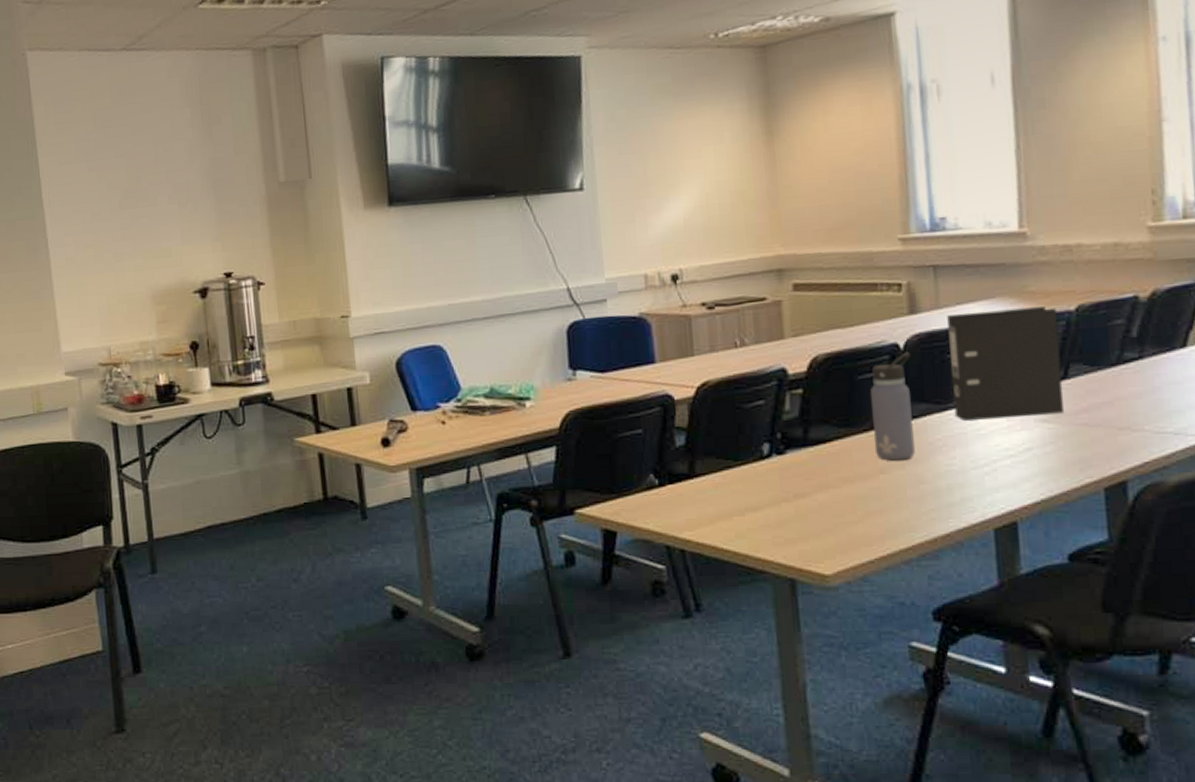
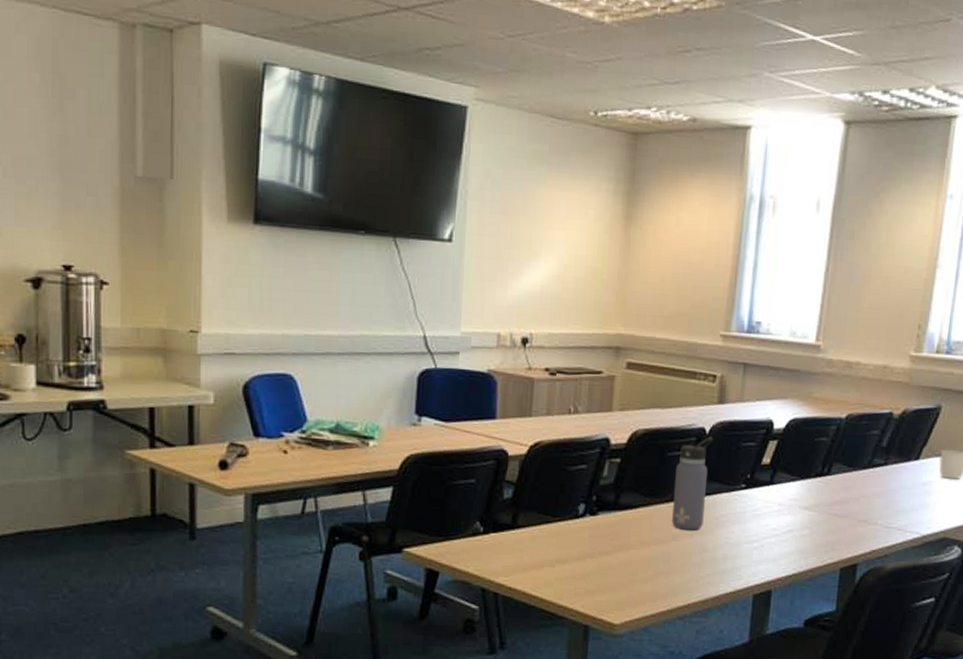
binder: present [947,307,1065,421] -> none [739,408,831,504]

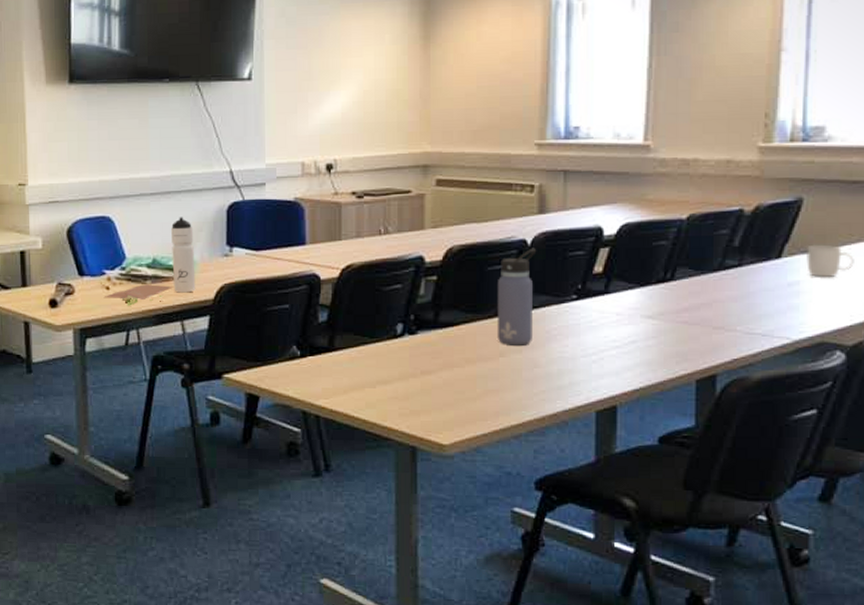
papers: none [280,450,357,472] -> present [103,284,174,306]
water bottle: none [357,380,381,462] -> present [171,217,196,293]

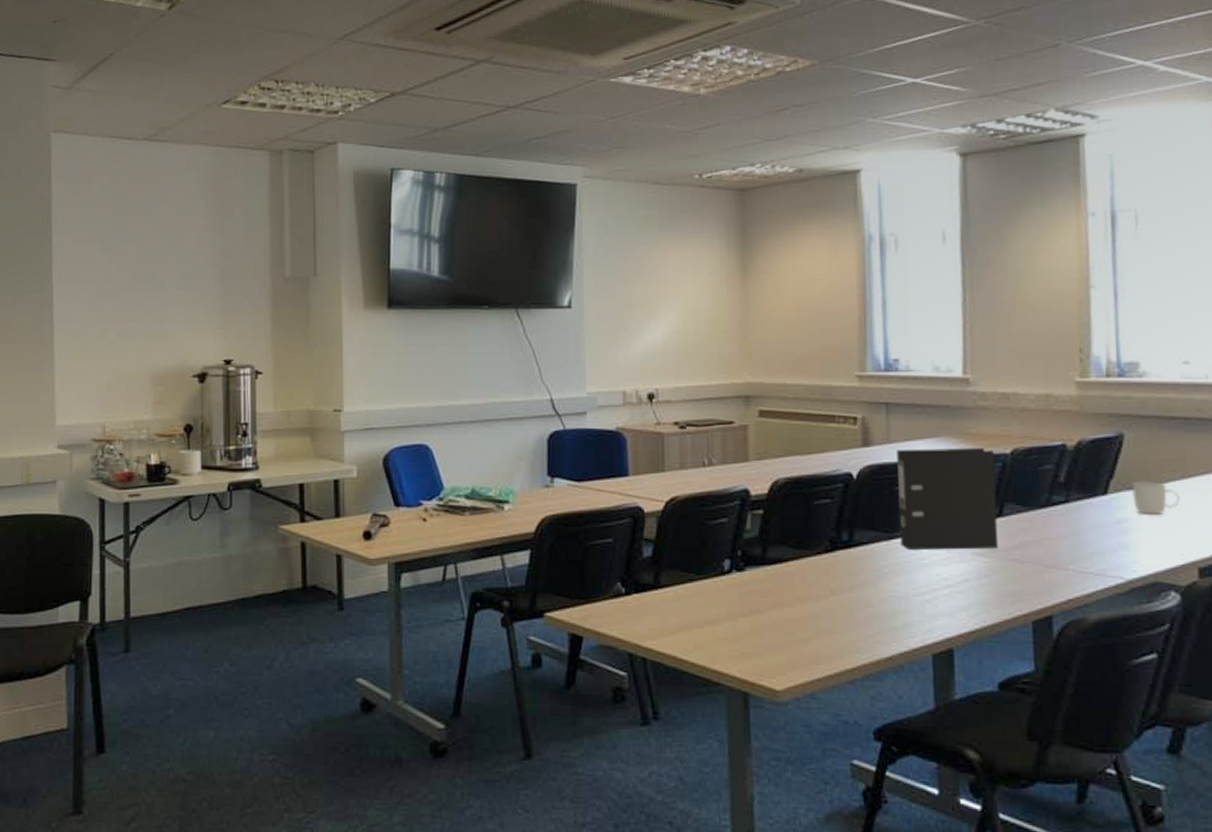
papers: present [103,284,174,306] -> none [420,516,493,539]
water bottle: present [171,217,196,293] -> none [491,446,516,525]
water bottle: present [496,248,537,345] -> none [825,481,863,584]
binder: none [570,214,669,313] -> present [897,448,999,550]

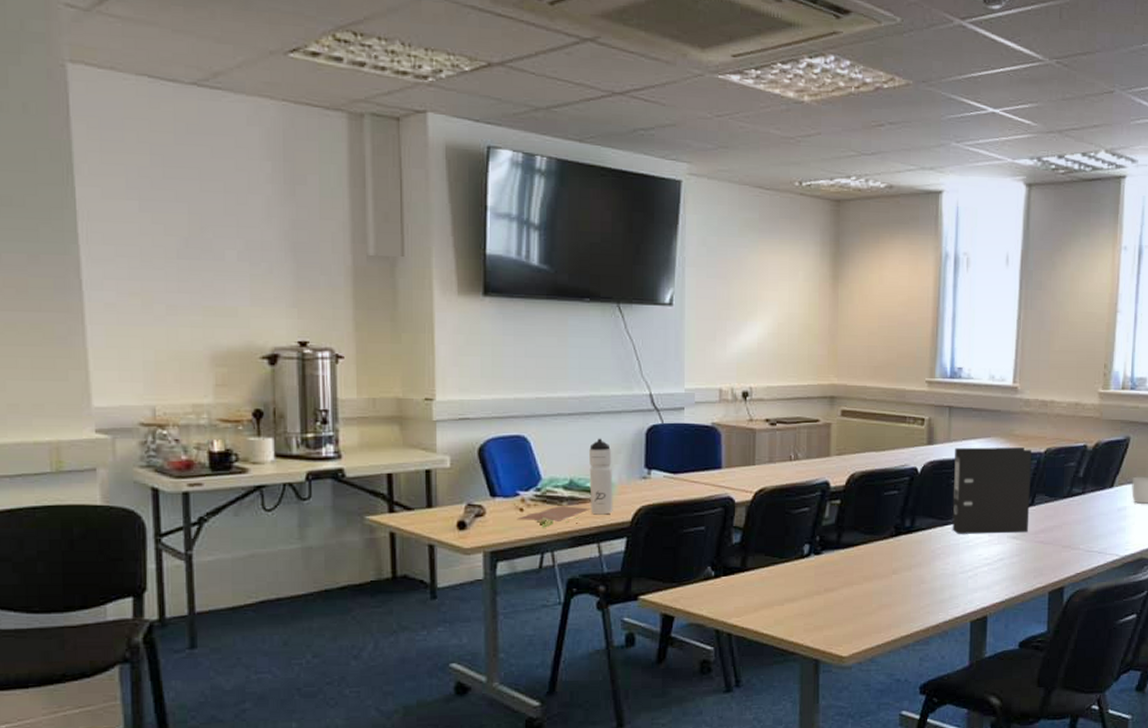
papers: none [420,516,493,539] -> present [517,506,591,528]
water bottle: none [491,446,516,525] -> present [589,438,613,515]

